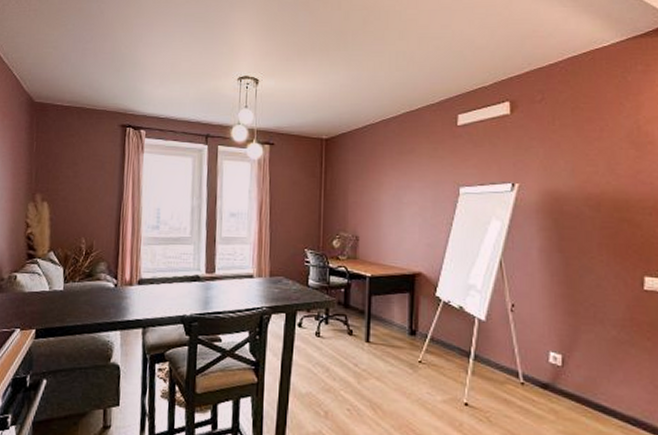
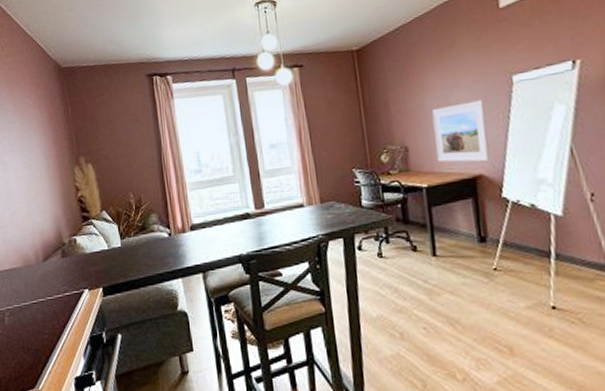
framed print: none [383,204,432,261] -> present [431,100,491,162]

